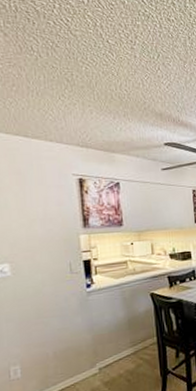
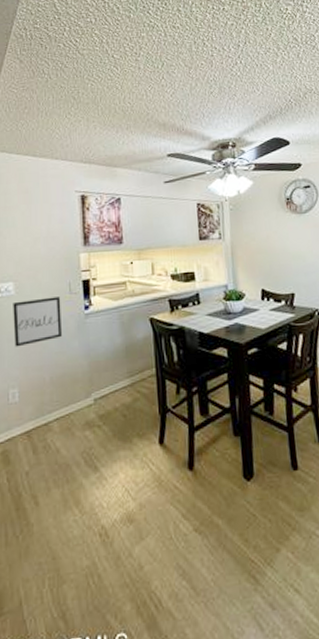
wall art: none [9,276,64,327] -> present [13,296,62,347]

